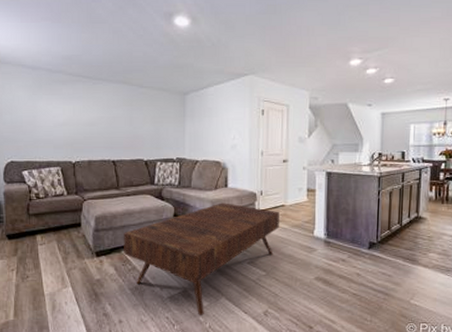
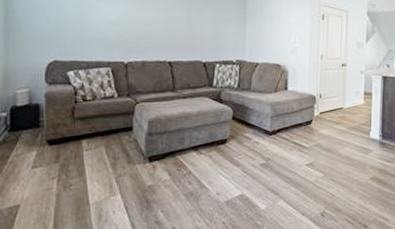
coffee table: present [124,203,279,315] -> none [179,105,338,219]

